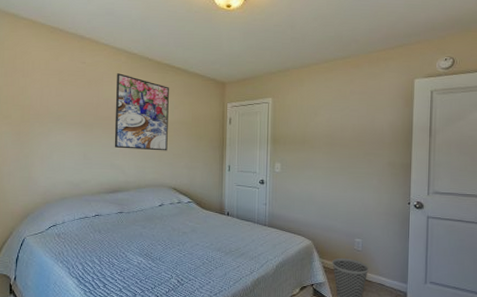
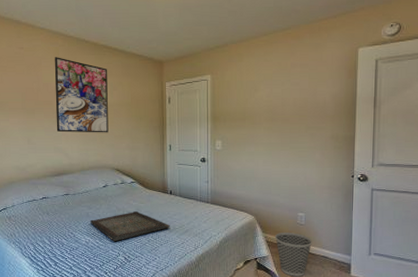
serving tray: none [143,232,226,264] -> present [89,211,170,242]

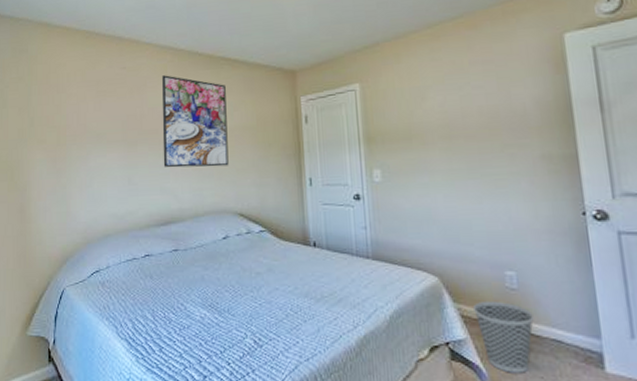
serving tray: present [89,211,170,242] -> none [205,272,316,317]

